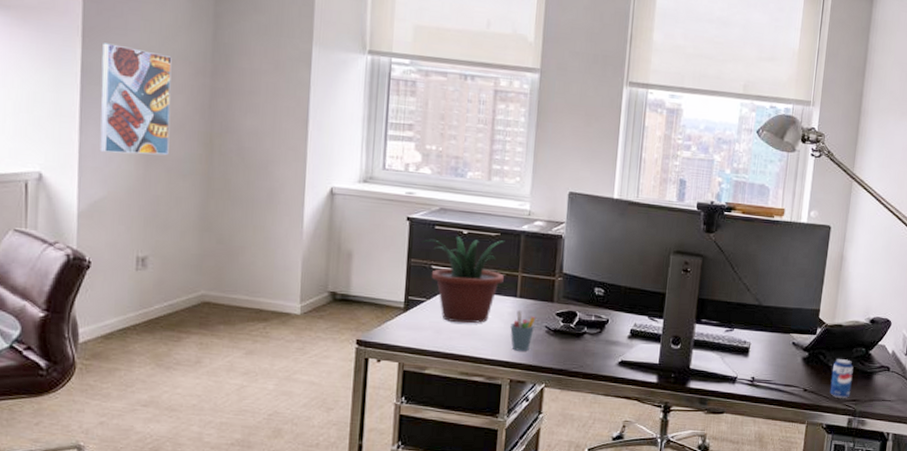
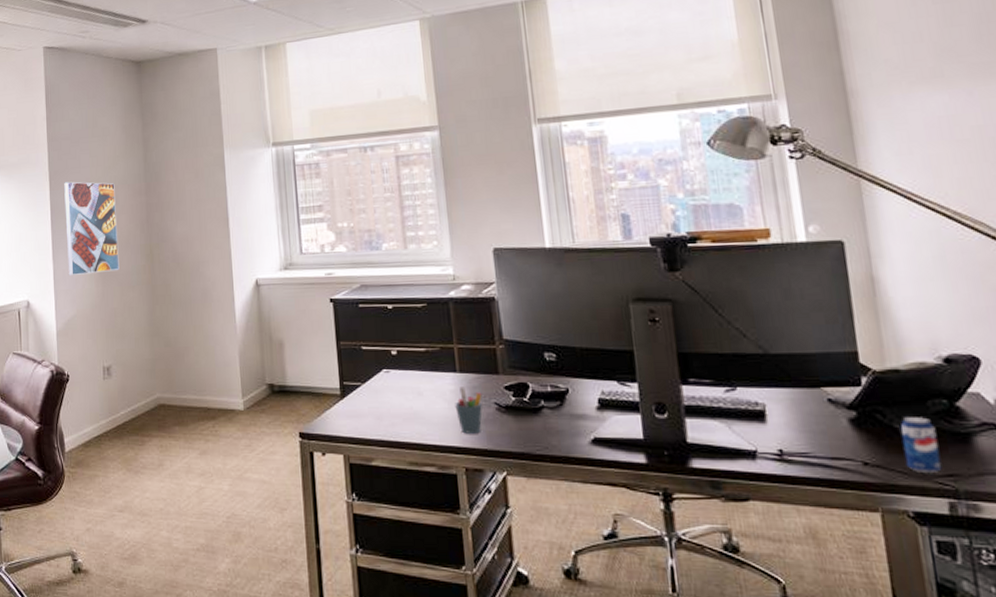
potted plant: present [420,236,505,324] -> none [346,311,439,407]

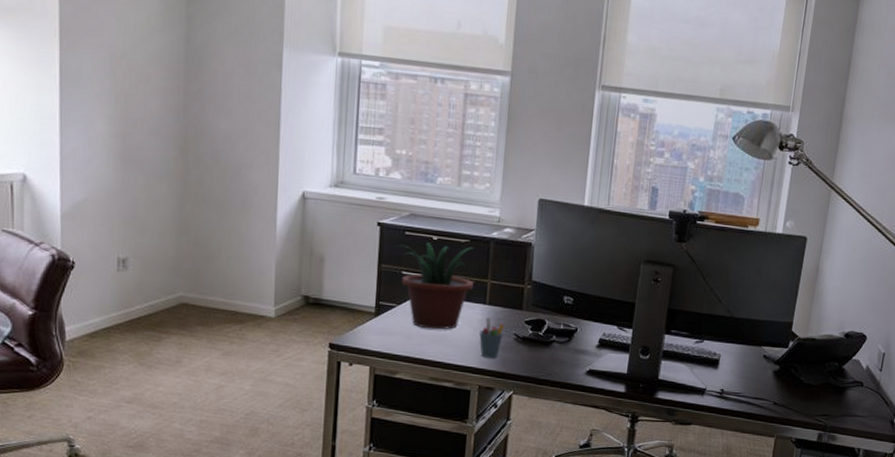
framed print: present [64,181,120,275] -> none [79,44,147,158]
potted plant: none [346,311,439,407] -> present [390,242,475,330]
beverage can: present [899,417,942,474] -> none [800,373,826,414]

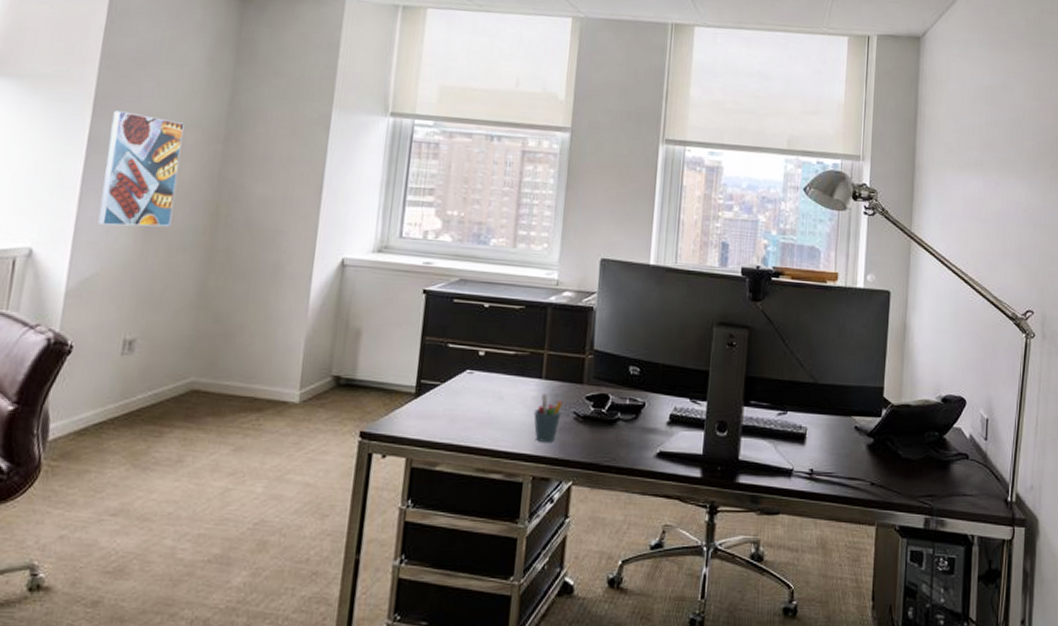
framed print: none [79,44,147,158] -> present [97,110,185,227]
potted plant: present [390,242,475,330] -> none [436,309,530,411]

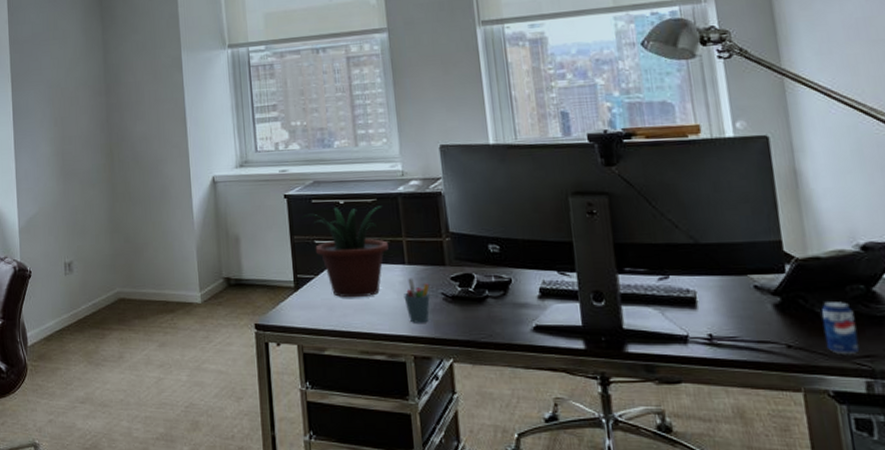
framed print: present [97,110,185,227] -> none [26,83,80,174]
potted plant: none [436,309,530,411] -> present [299,206,388,298]
beverage can: none [901,445,927,494] -> present [820,302,860,355]

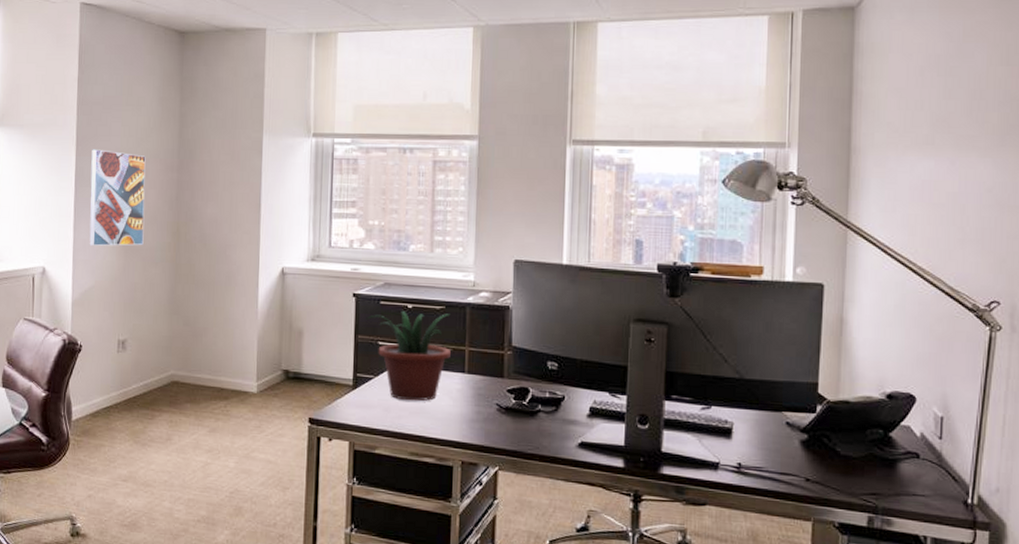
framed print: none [26,83,80,174] -> present [89,149,146,246]
pen holder: present [404,278,430,323] -> none [459,387,486,431]
beverage can: present [820,302,860,355] -> none [840,442,869,492]

